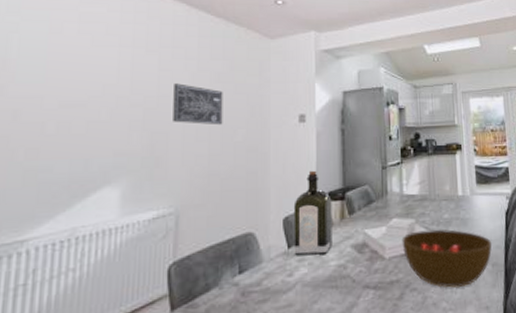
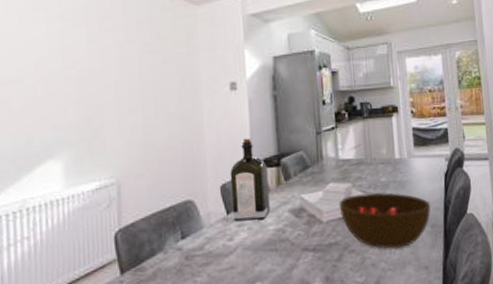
wall art: present [173,83,223,125] -> none [104,56,155,97]

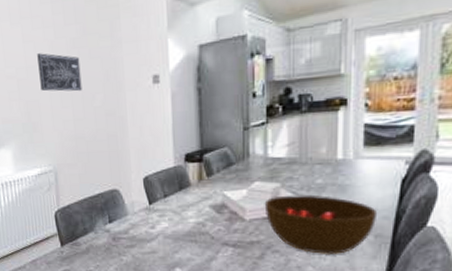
wall art: none [104,56,155,97] -> present [37,53,82,92]
liquor: present [230,138,270,221] -> none [152,132,191,212]

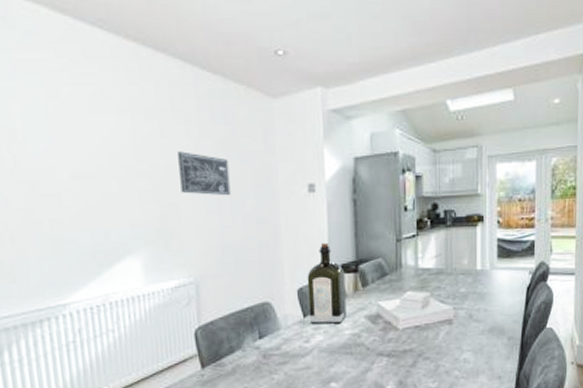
liquor: none [152,132,191,212] -> present [307,242,347,325]
bowl: present [264,194,378,255] -> none [415,303,510,359]

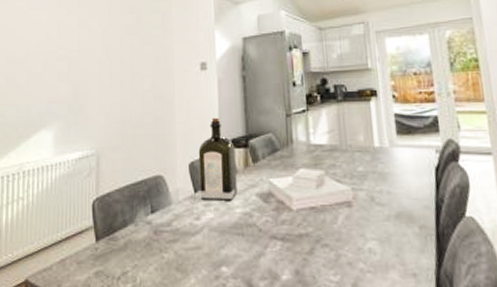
wall art: present [177,151,231,196] -> none [91,38,132,75]

